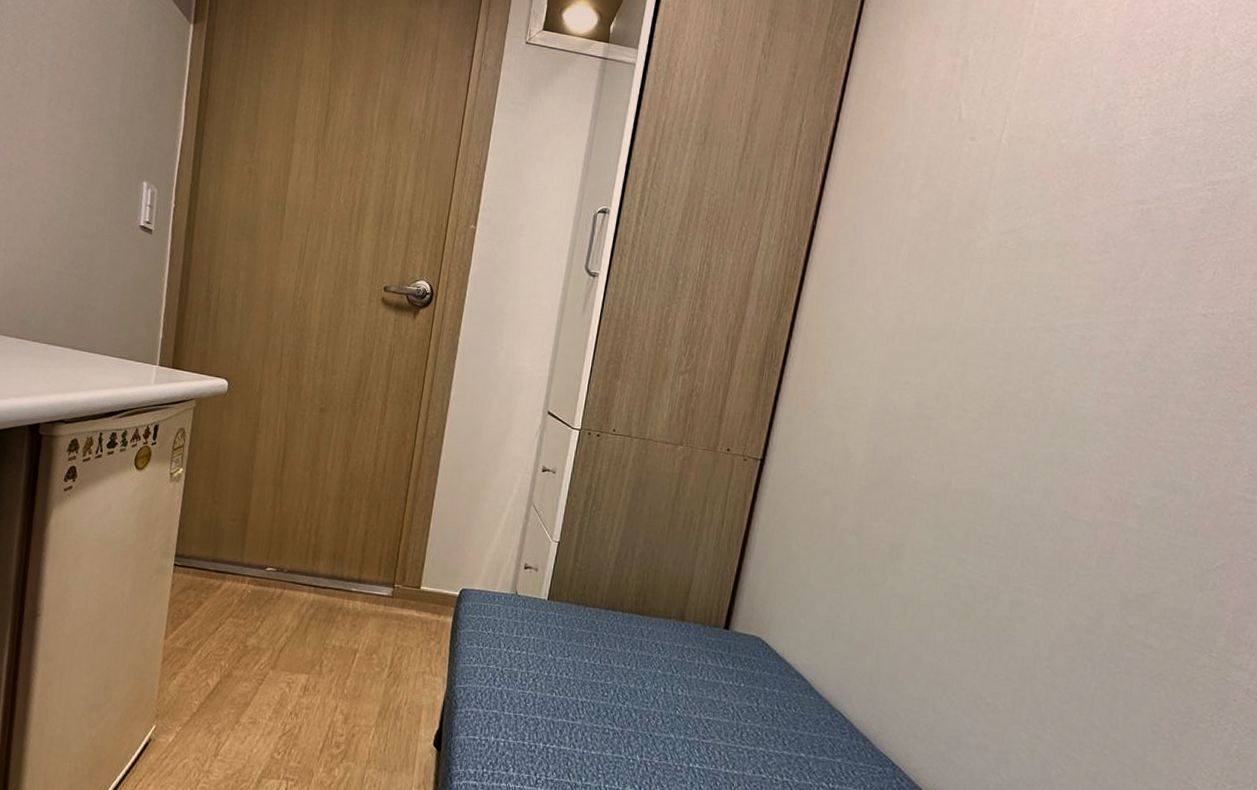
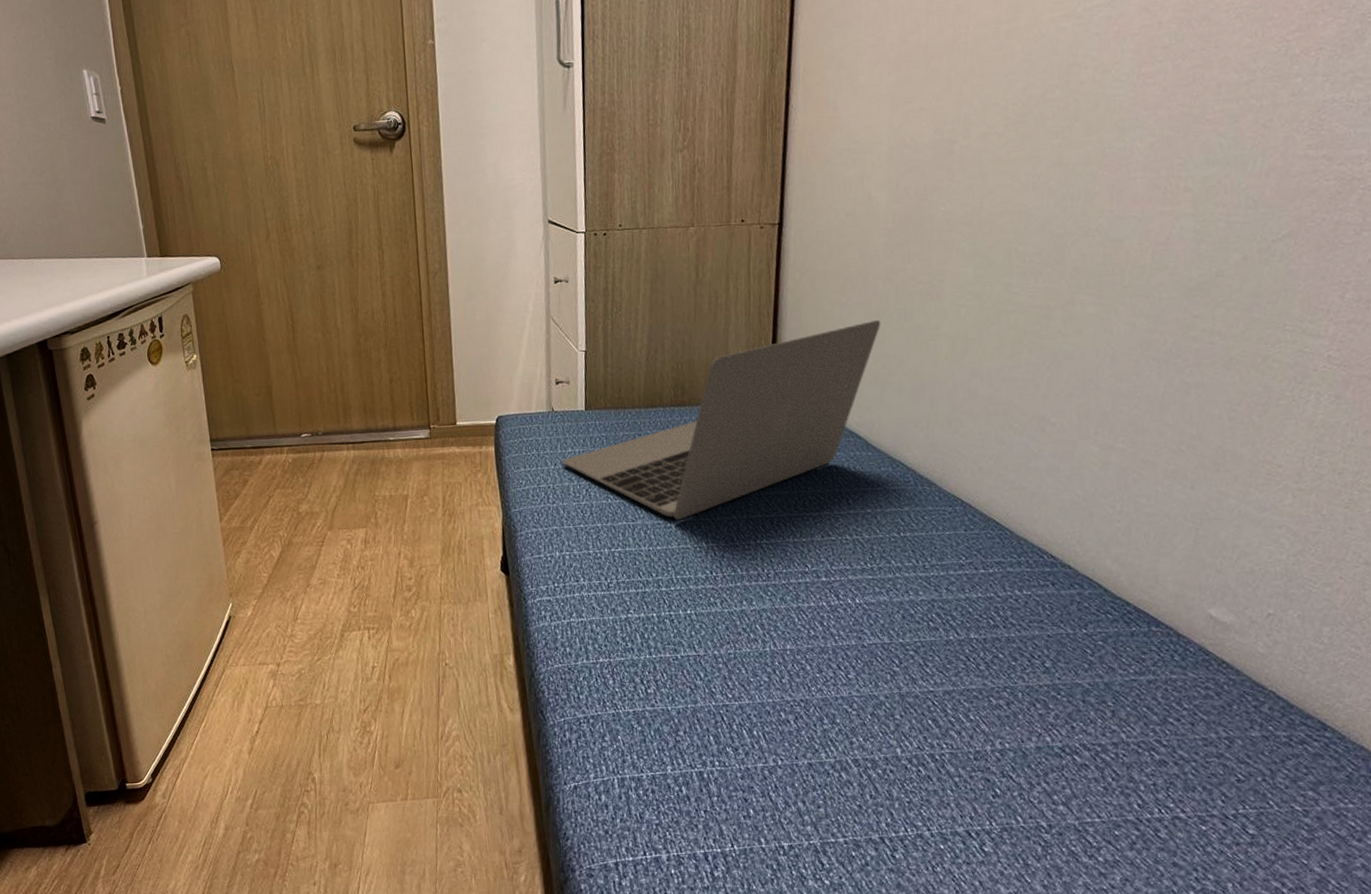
laptop: none [516,568,842,728] -> present [562,319,881,520]

